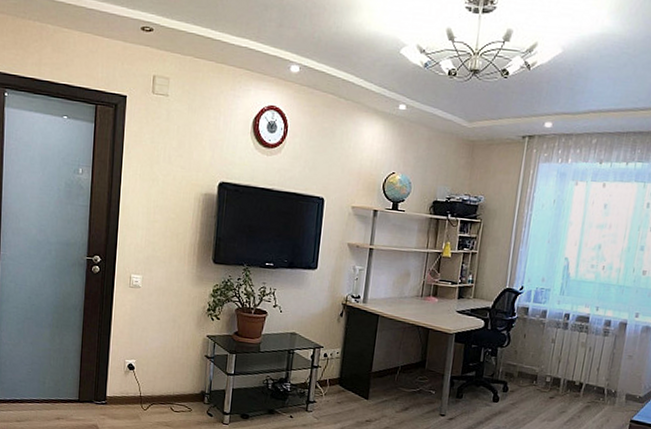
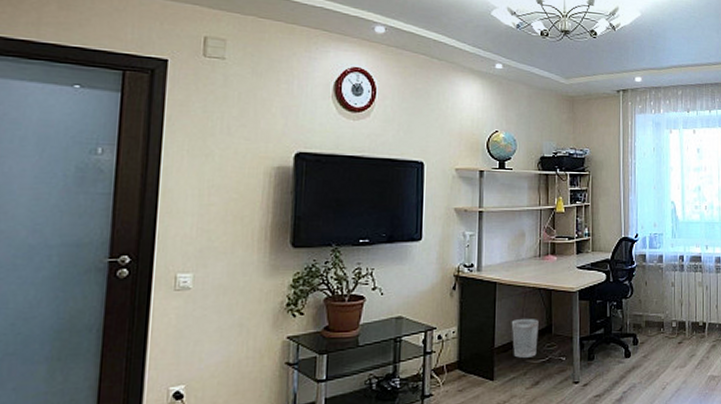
wastebasket: none [387,350,414,386] -> present [511,319,539,358]

